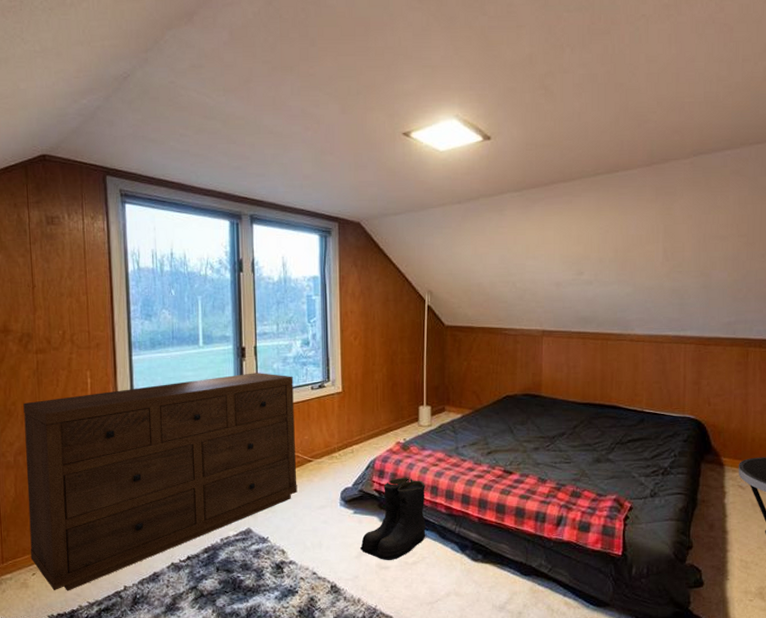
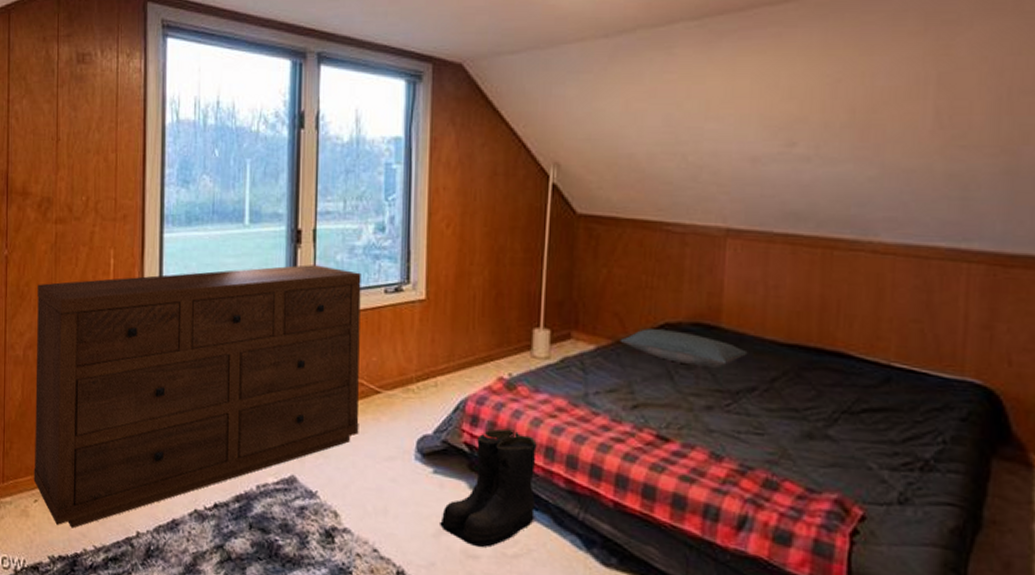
pillow: none [477,400,559,422] -> present [620,328,748,368]

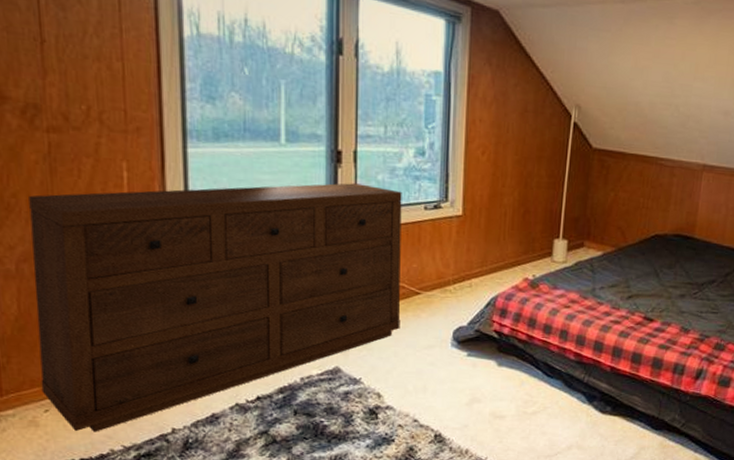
boots: present [440,428,537,548] -> none [472,318,554,410]
pillow: present [620,328,748,368] -> none [621,239,711,267]

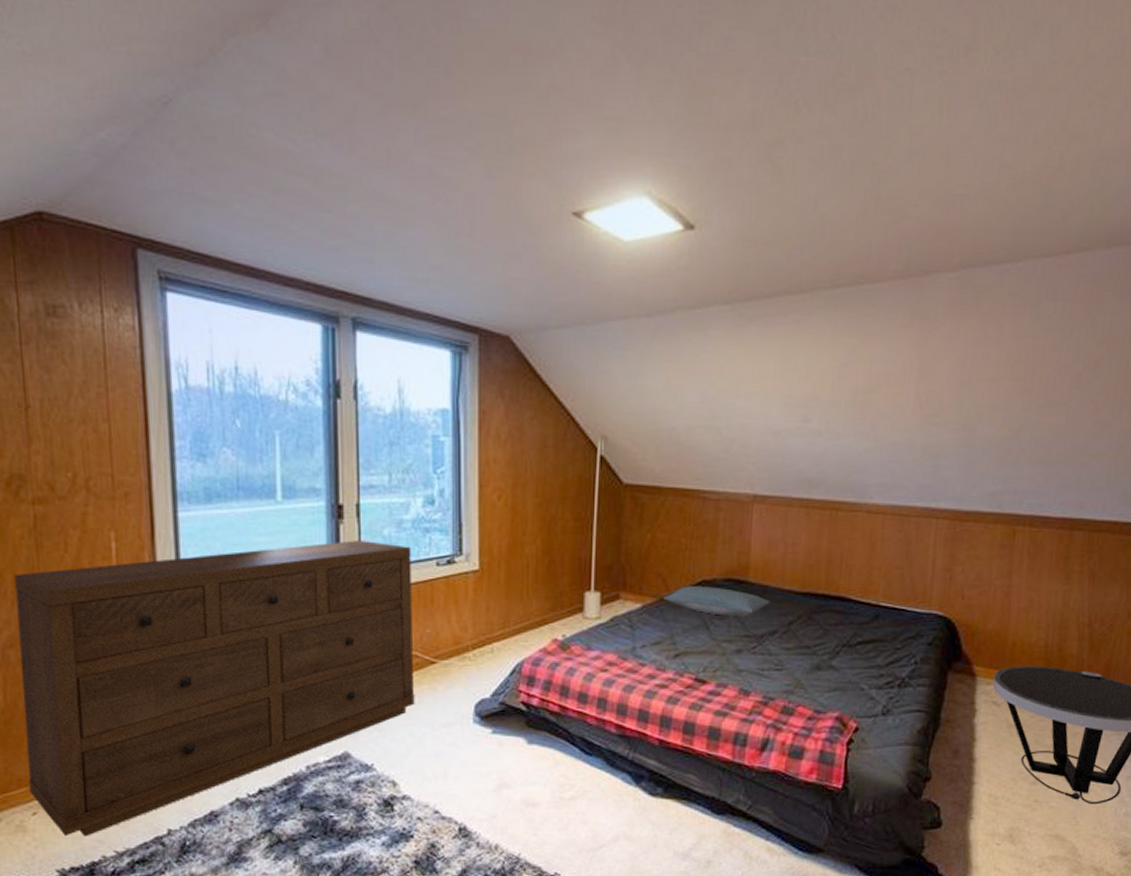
pillow: none [621,239,711,267] -> present [663,586,770,616]

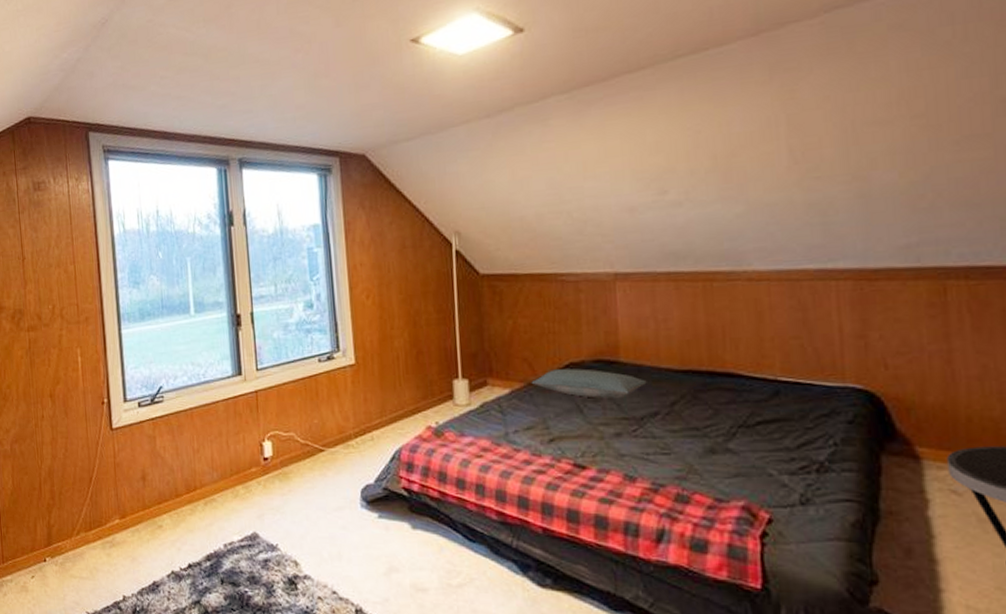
dresser: present [14,540,415,837] -> none [17,343,309,598]

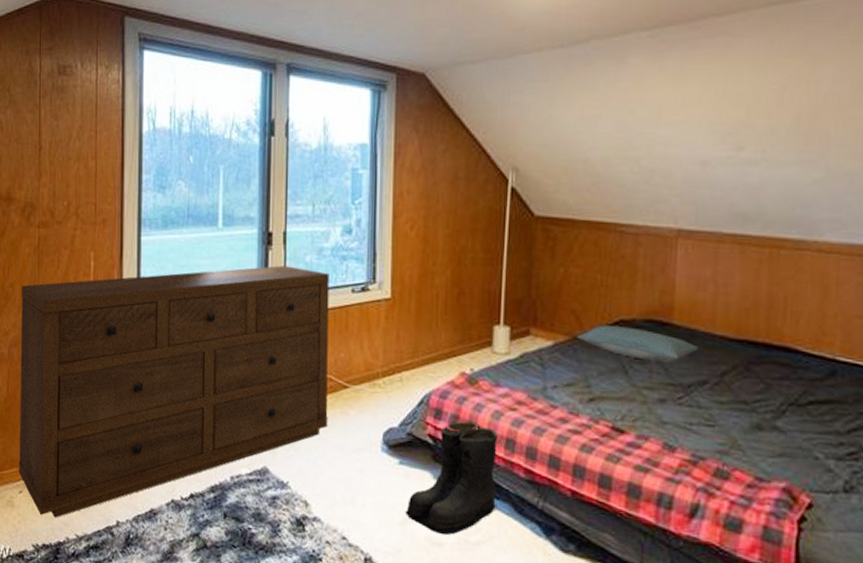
dresser: none [17,343,309,598] -> present [18,265,330,518]
boots: none [389,472,475,581] -> present [406,421,498,536]

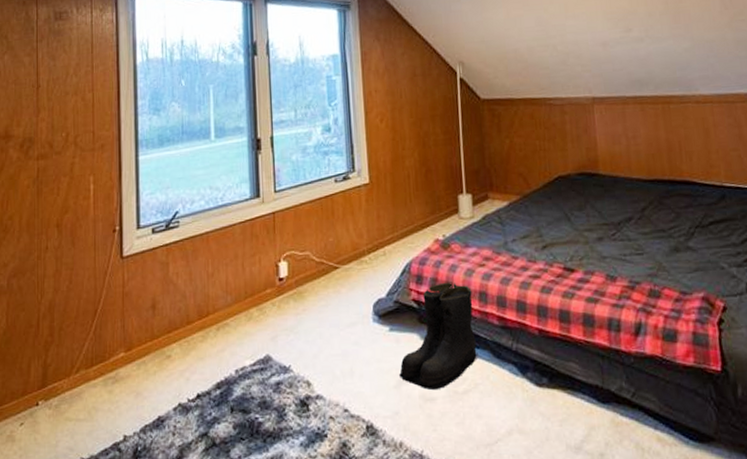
dresser: present [18,265,330,518] -> none [19,166,323,445]
pillow: present [576,325,699,362] -> none [526,181,622,207]

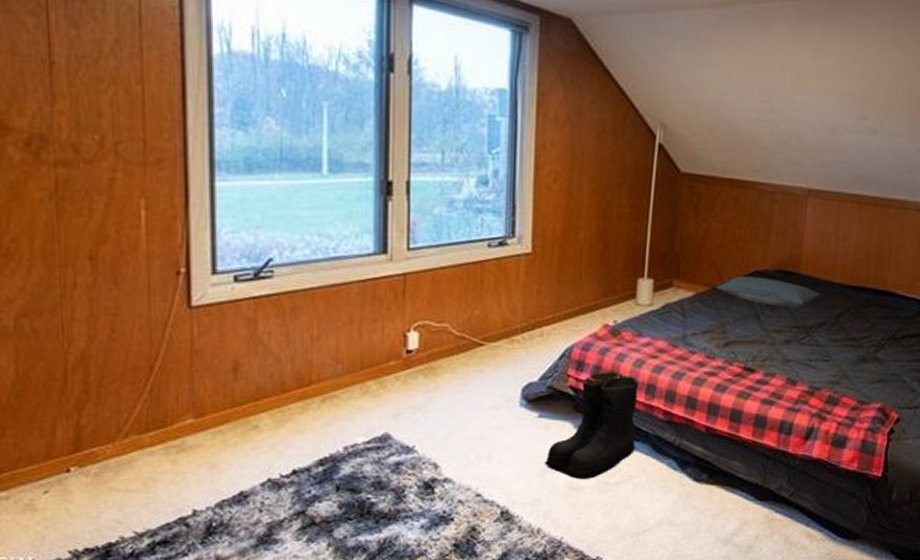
pillow: none [526,181,622,207] -> present [715,276,820,307]

